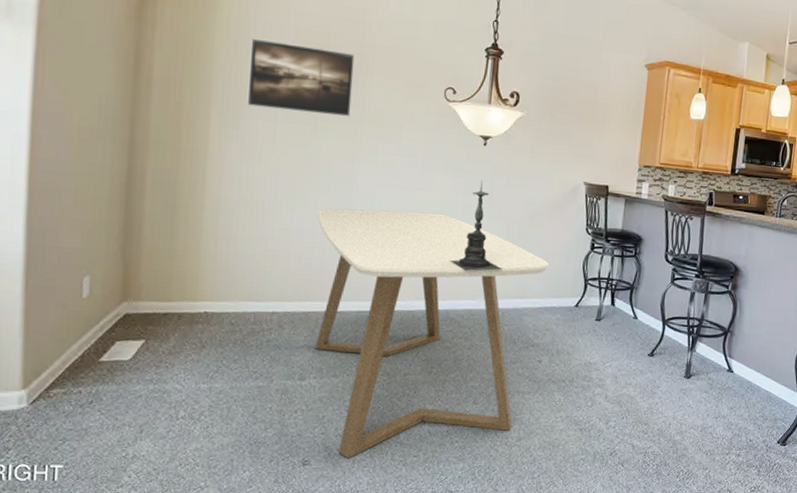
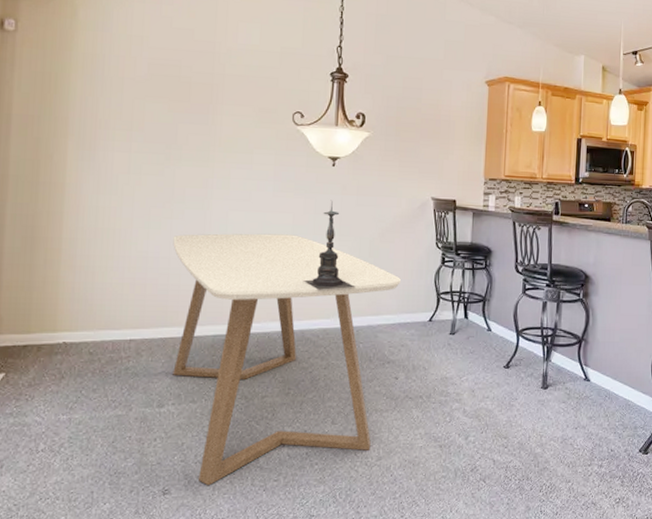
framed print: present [247,38,355,117] -> none [102,73,205,145]

